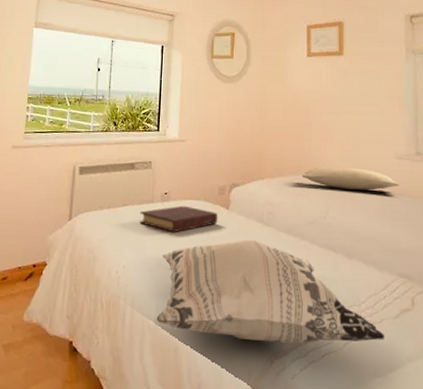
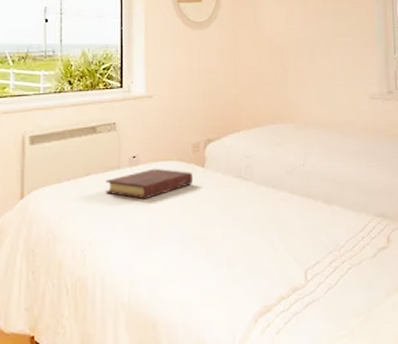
decorative pillow: present [156,240,386,344] -> none [130,197,365,303]
pillow: present [302,167,399,191] -> none [279,111,373,134]

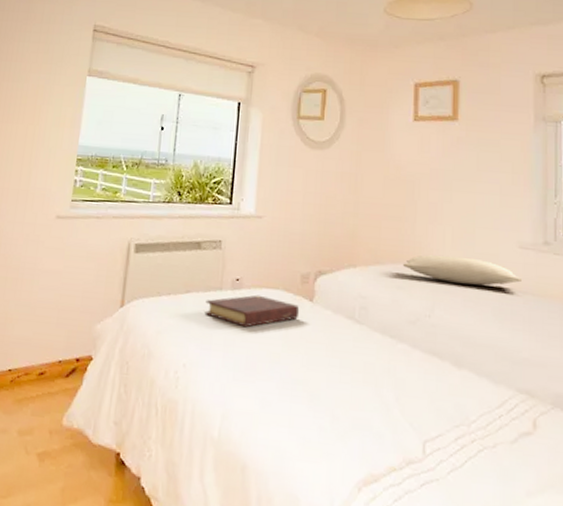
pillow: none [279,111,373,134] -> present [403,255,521,286]

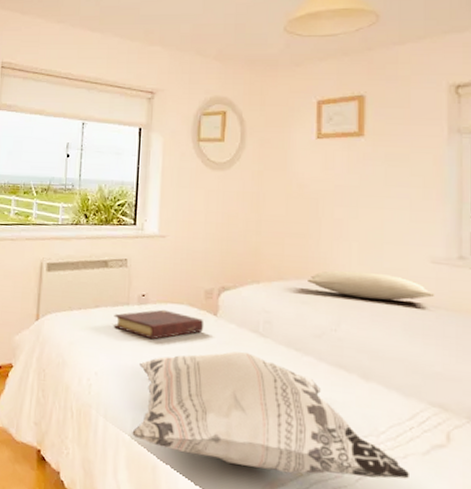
decorative pillow: none [221,339,500,470] -> present [132,351,411,480]

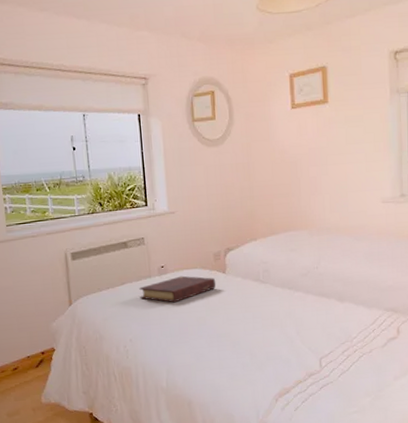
decorative pillow: present [132,351,411,480] -> none [167,298,375,387]
pillow: present [308,271,434,301] -> none [294,217,385,239]

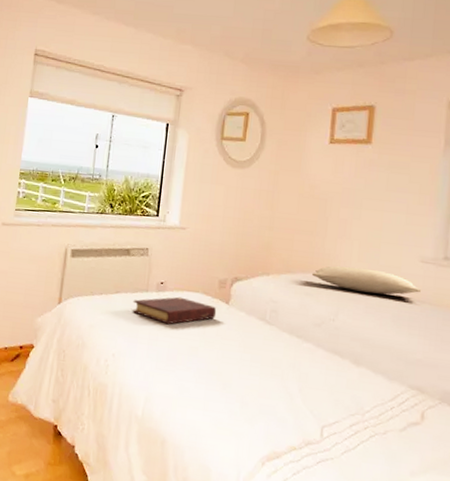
pillow: none [294,217,385,239] -> present [312,266,421,295]

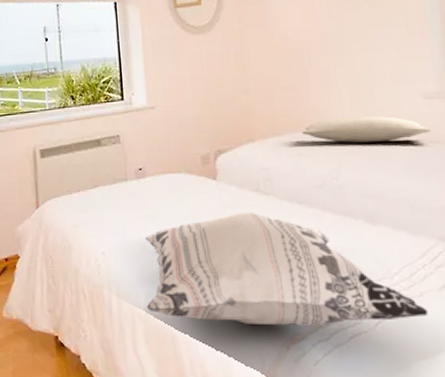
book: present [132,296,217,325] -> none [113,180,205,212]
decorative pillow: none [144,337,389,453] -> present [145,213,429,327]

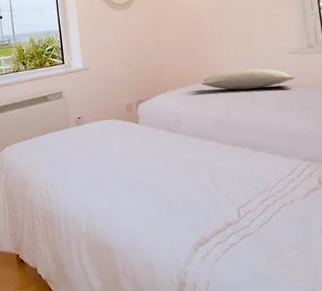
decorative pillow: present [145,213,429,327] -> none [85,147,297,234]

